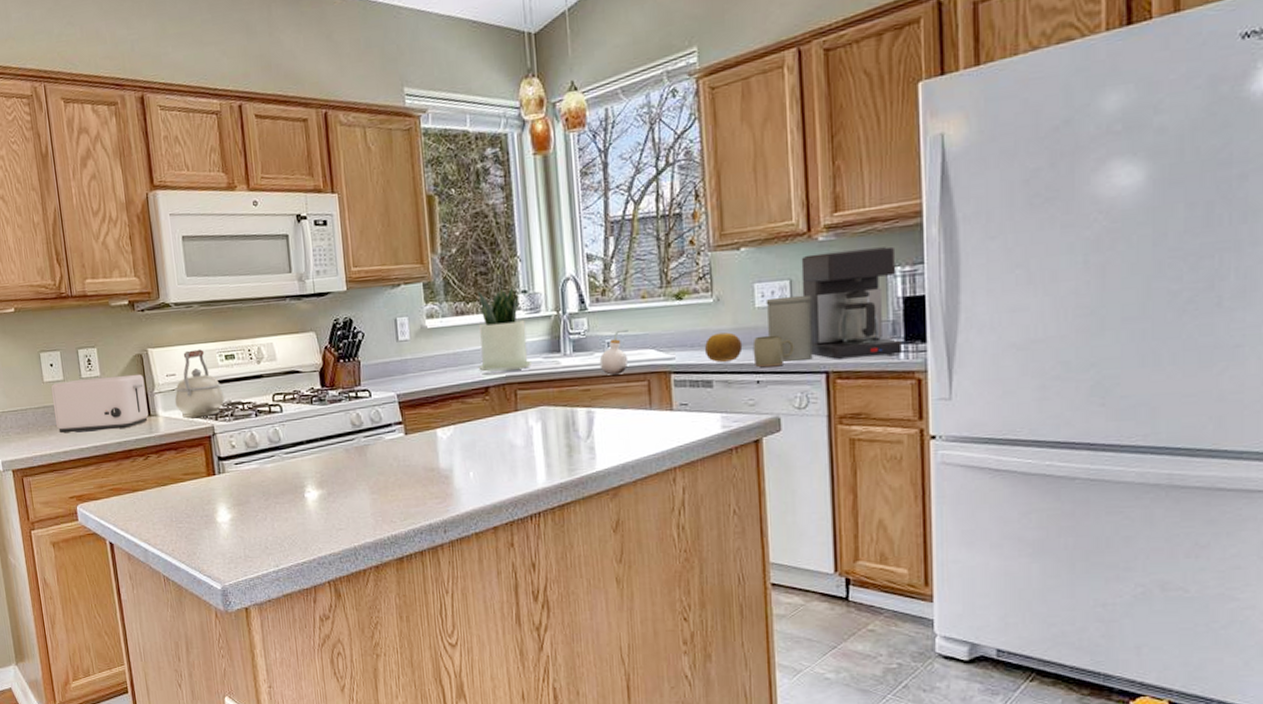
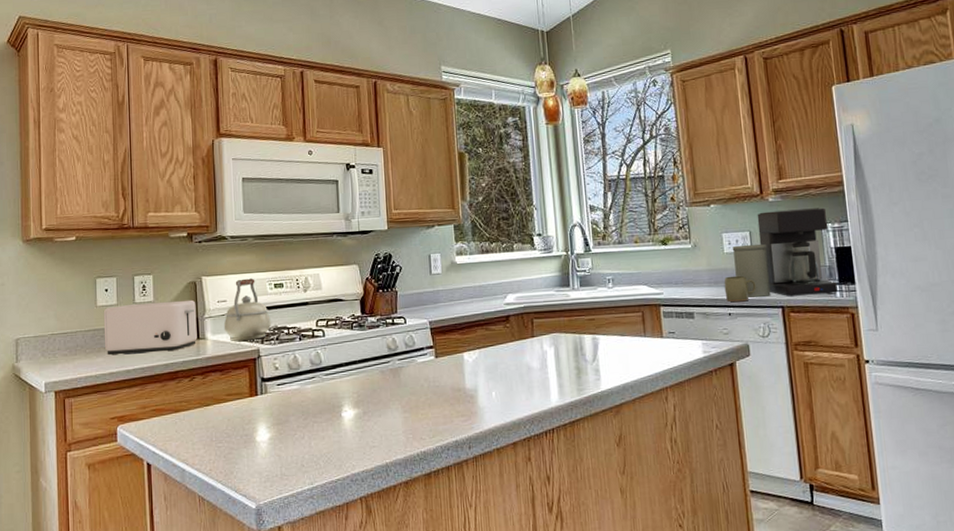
planter: present [477,286,533,372] -> none [499,230,547,303]
soap dispenser: present [599,329,629,375] -> none [602,268,626,307]
fruit: present [705,332,743,363] -> none [687,273,717,298]

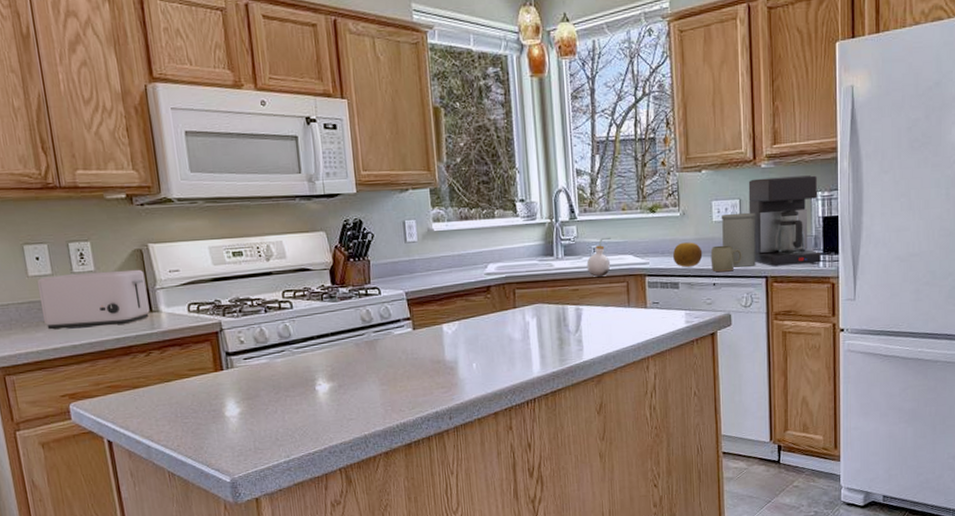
kettle: present [223,278,271,341] -> none [178,245,232,314]
soap dispenser: none [602,268,626,307] -> present [586,237,611,277]
fruit: none [687,273,717,298] -> present [673,242,703,268]

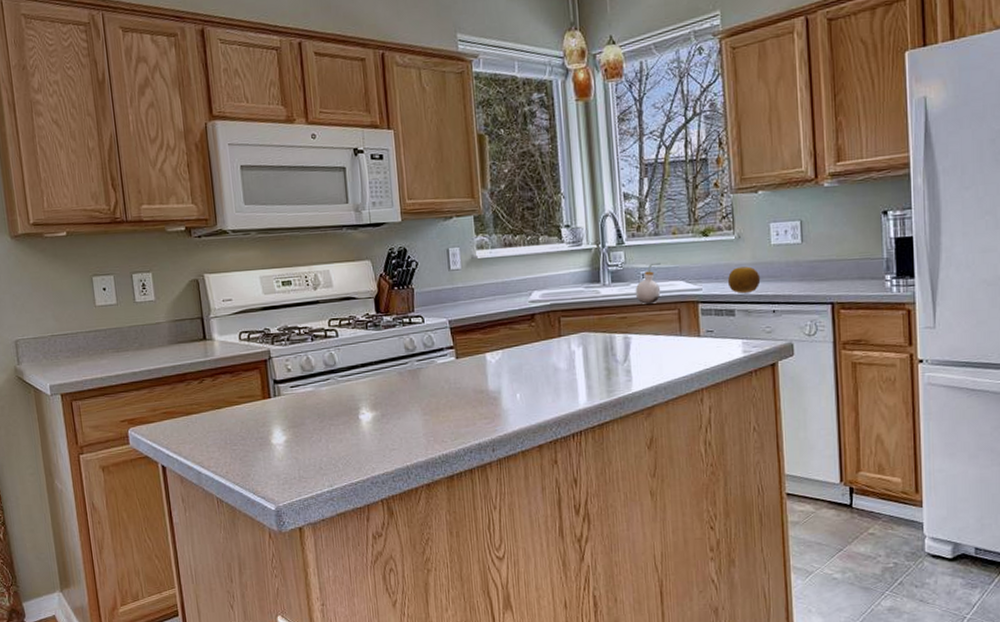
toaster: present [36,269,150,330] -> none [103,298,204,357]
mug: present [710,245,742,272] -> none [769,269,805,299]
canister: present [721,212,756,268] -> none [780,234,820,293]
coffee maker: present [748,175,821,267] -> none [810,193,894,293]

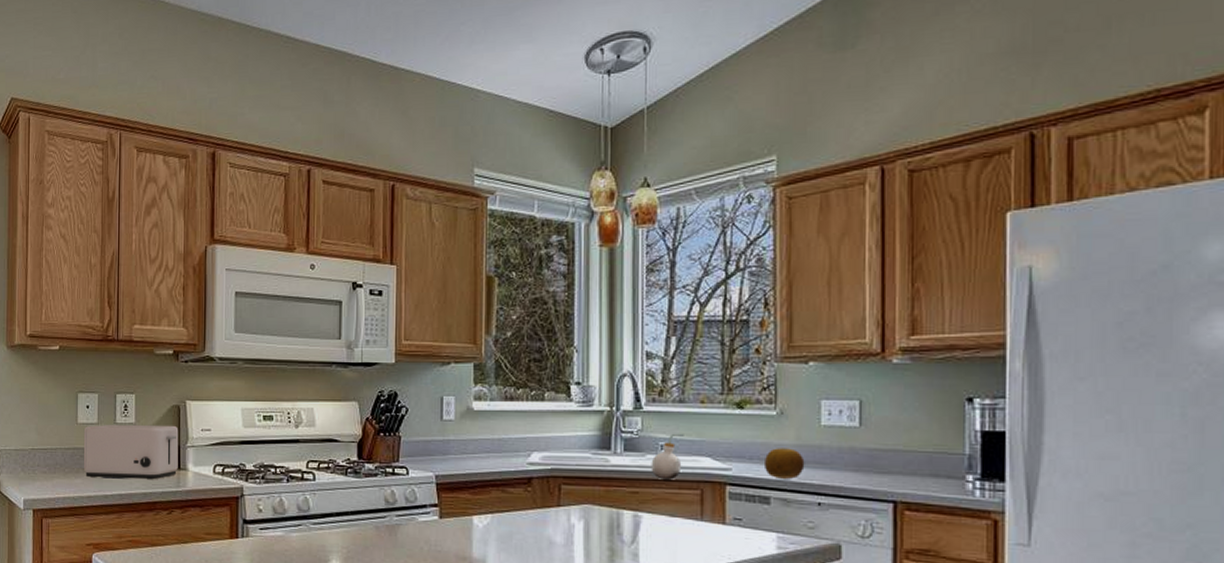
toaster: none [103,298,204,357] -> present [83,424,179,480]

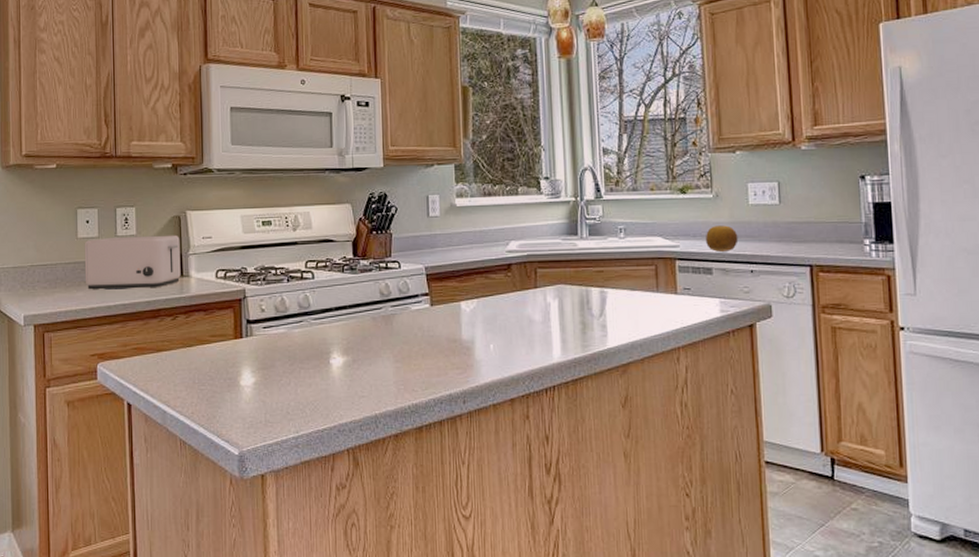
soap dispenser: present [651,433,684,480] -> none [612,217,639,259]

